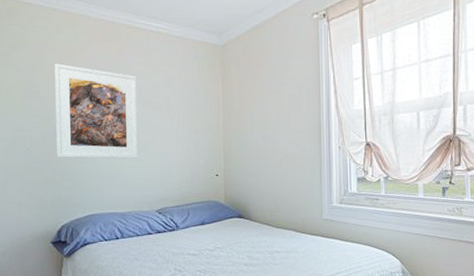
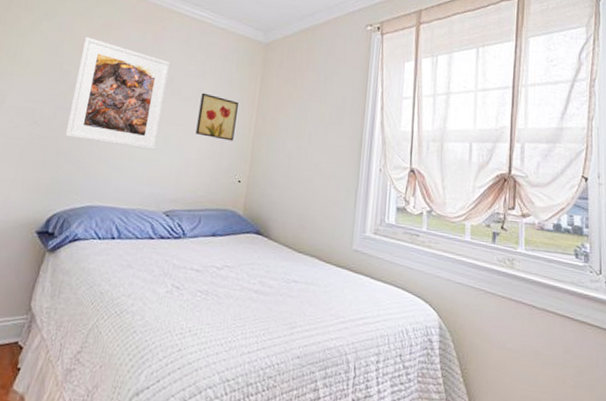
wall art: none [170,100,206,141] -> present [195,92,239,141]

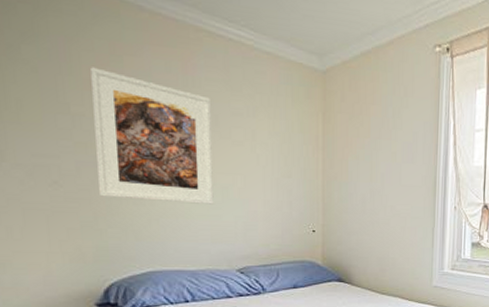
wall art: present [195,92,239,141] -> none [256,134,301,189]

